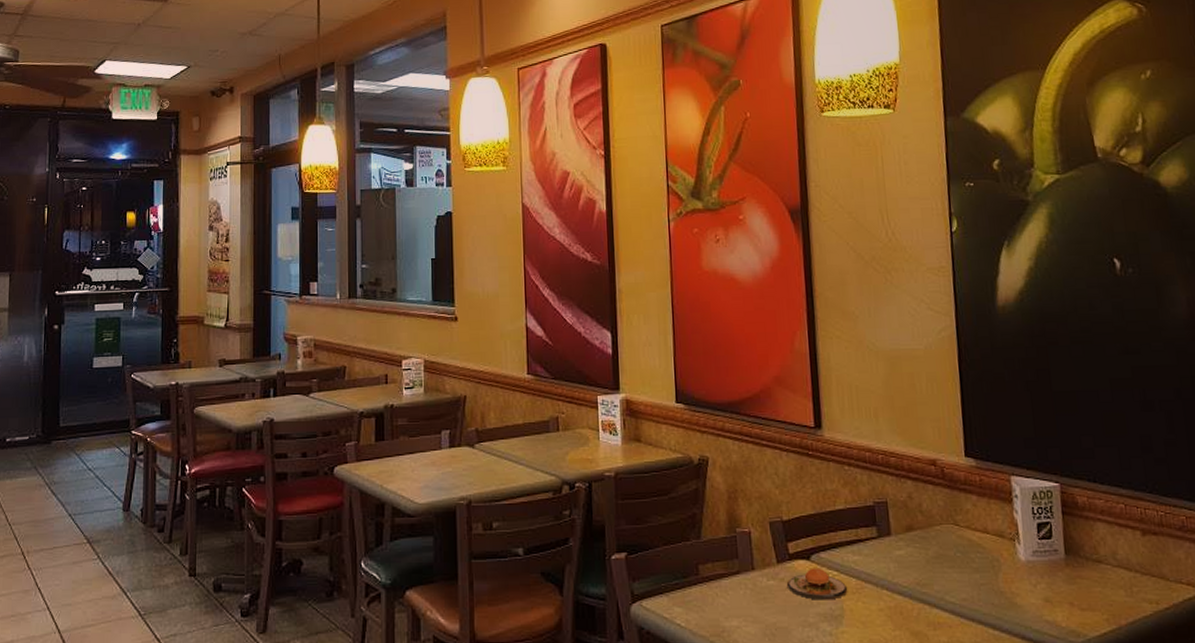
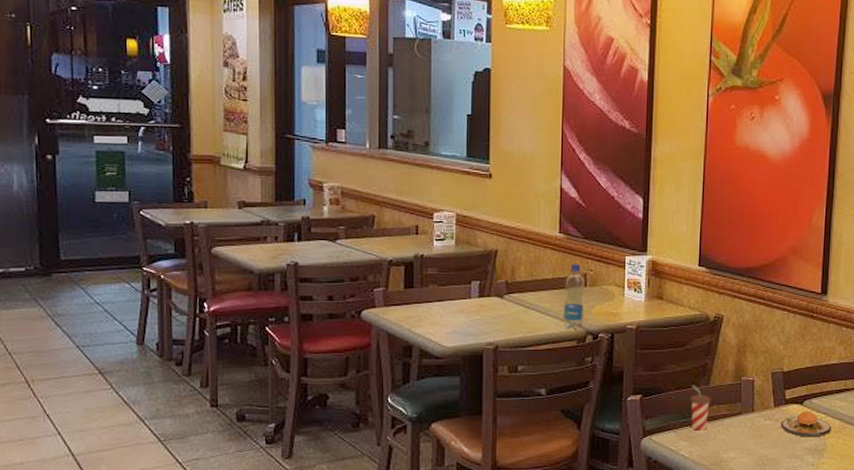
bottle: none [536,407,558,480] -> present [563,264,585,330]
beverage cup: none [679,539,705,595] -> present [689,385,711,432]

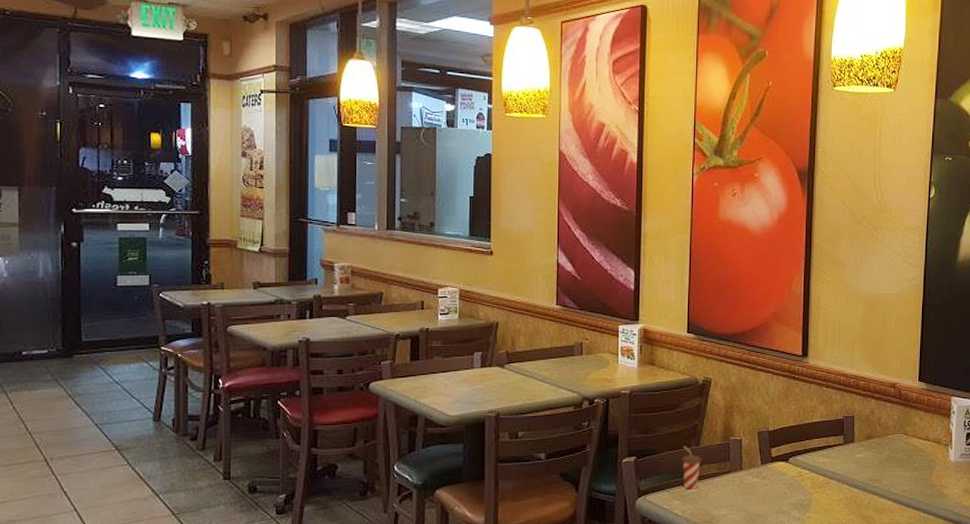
bottle: present [563,264,585,330] -> none [561,334,581,396]
hamburger: present [780,411,832,437] -> none [767,468,816,493]

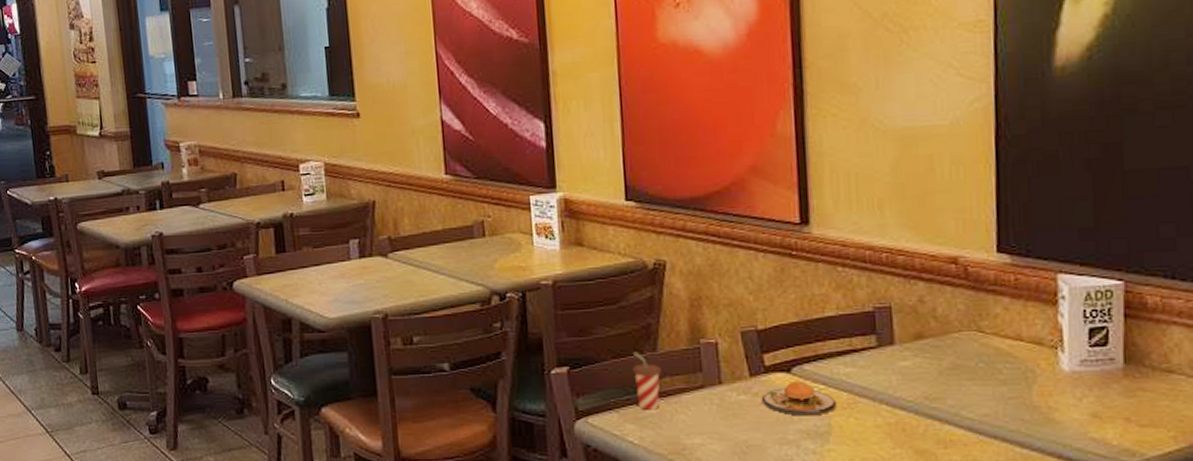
hamburger: none [767,468,816,493] -> present [761,381,837,416]

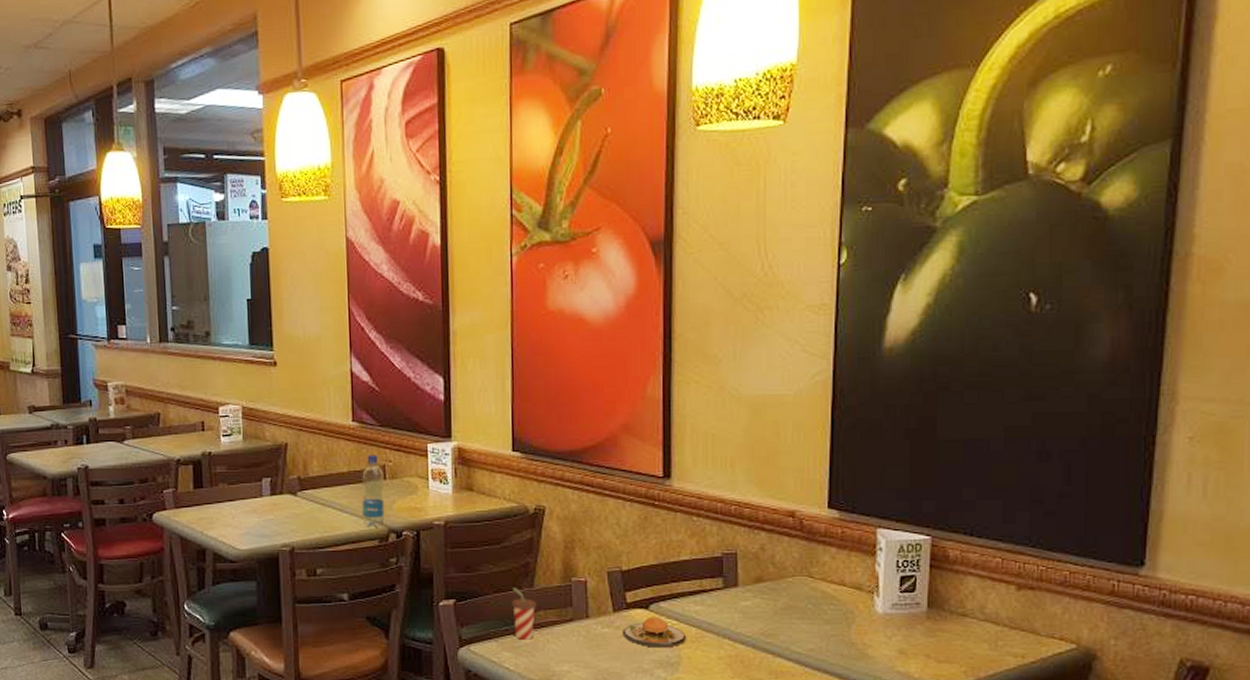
bottle: none [458,210,486,291] -> present [361,455,385,528]

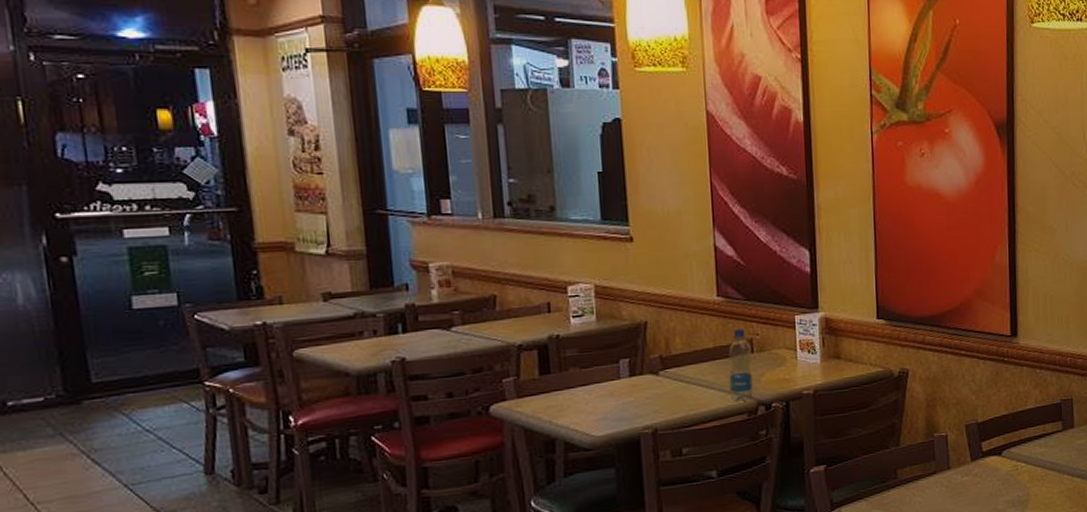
beverage cup: present [510,587,537,641] -> none [879,447,903,497]
hamburger: present [622,617,687,648] -> none [979,461,1034,490]

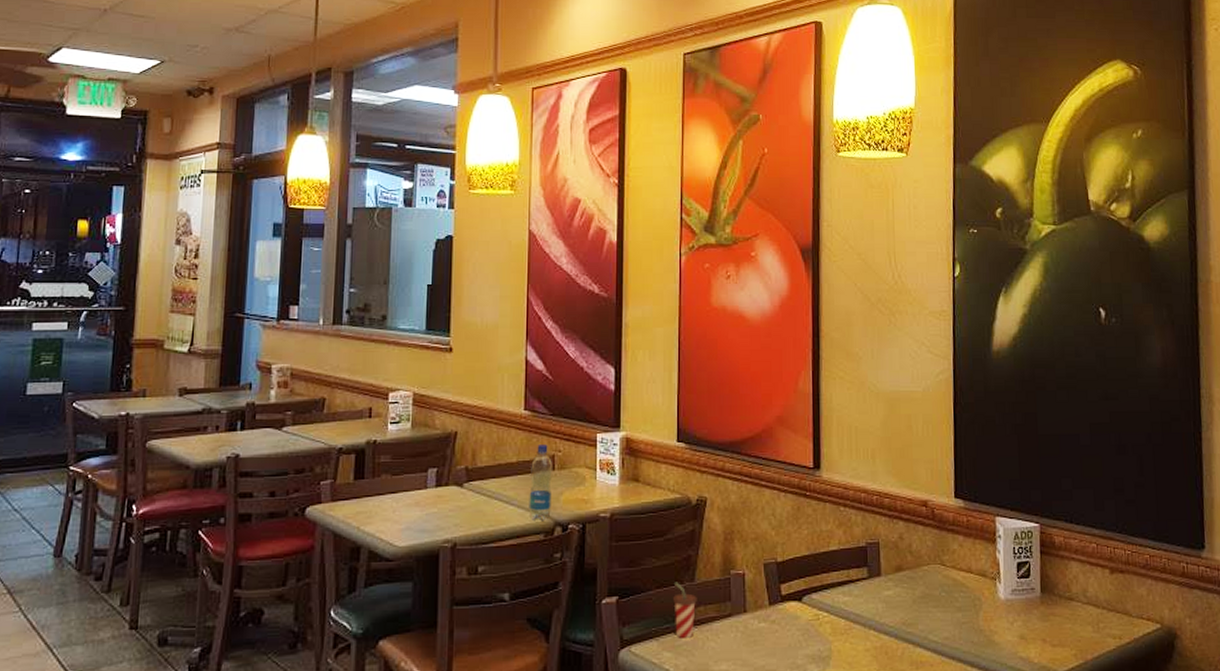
beverage cup: none [879,447,903,497] -> present [672,582,697,639]

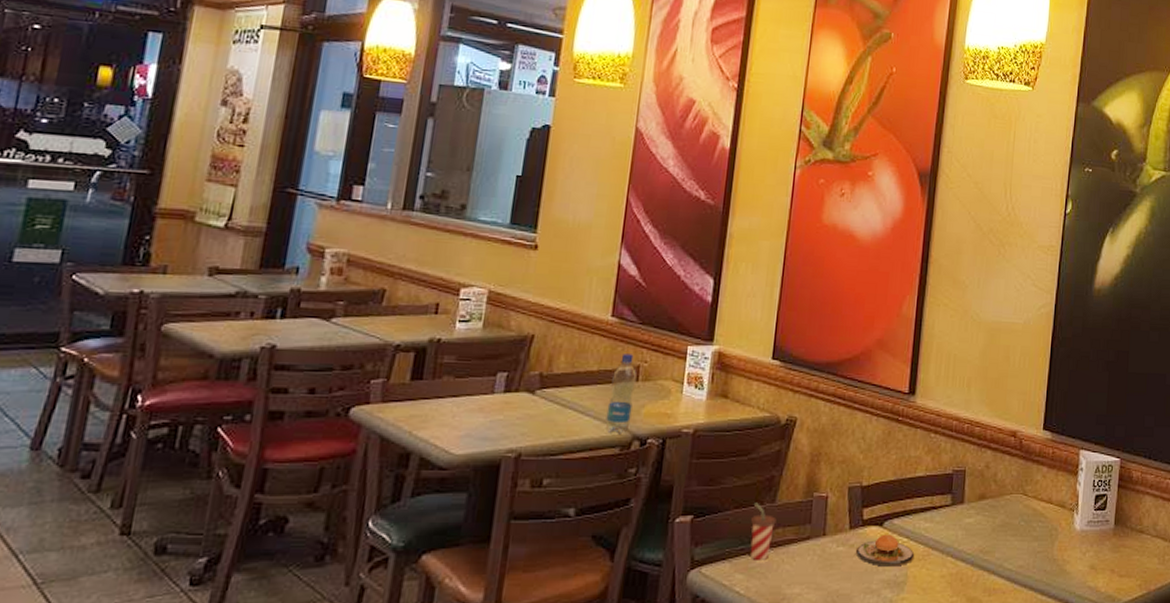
hamburger: none [777,609,837,642] -> present [855,534,915,567]

